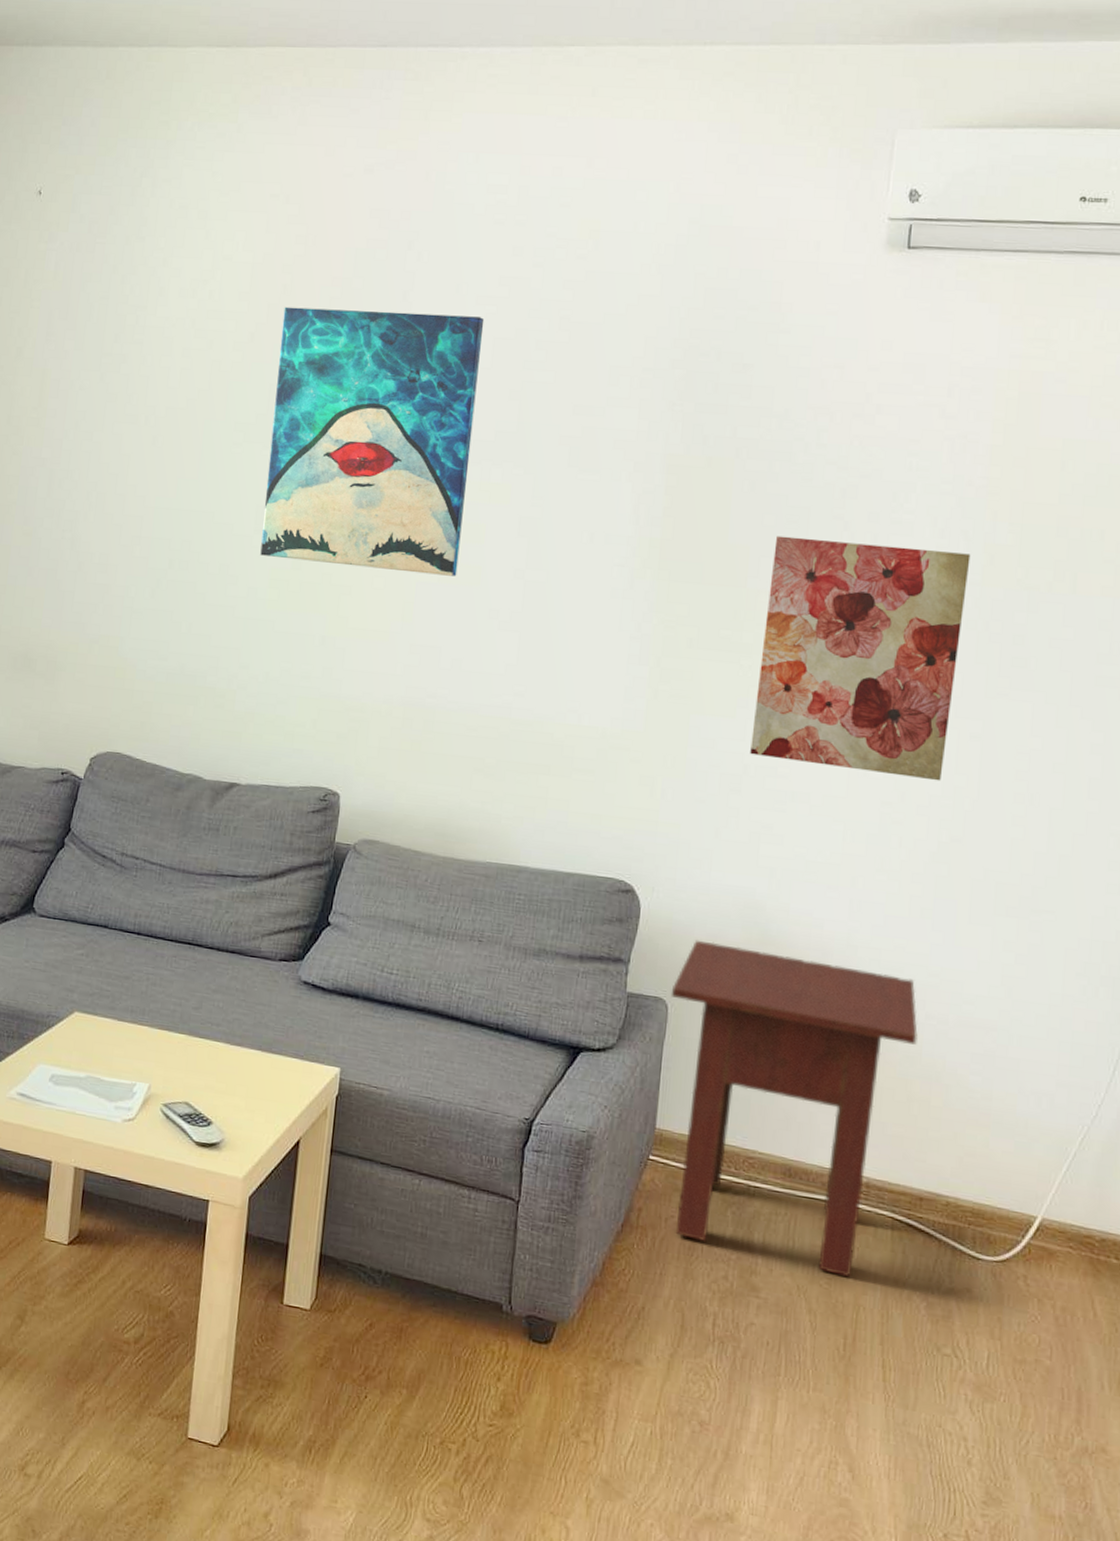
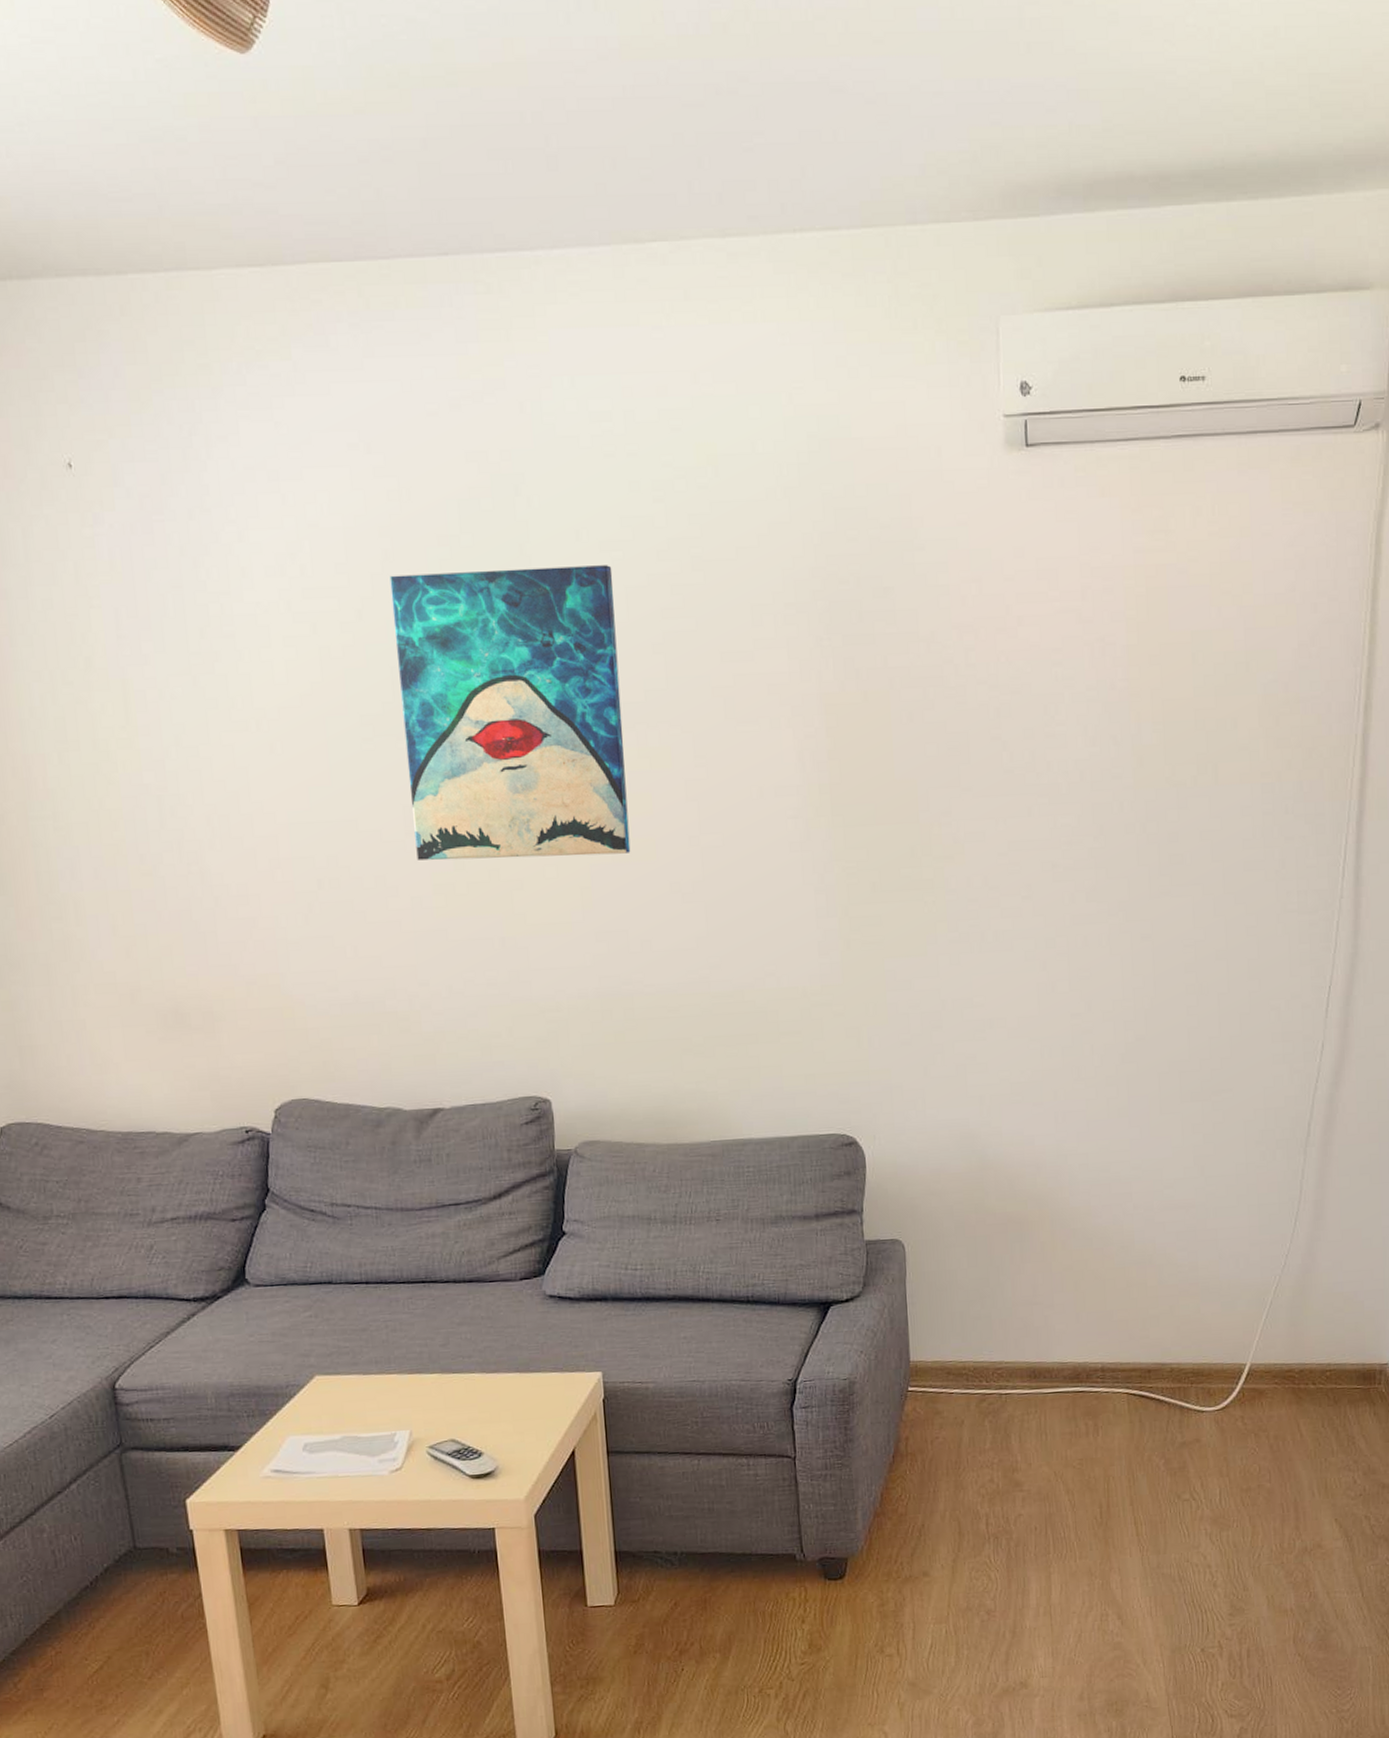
side table: present [670,939,918,1277] -> none [905,1175,1129,1455]
wall art: present [750,535,971,782] -> none [940,758,1122,990]

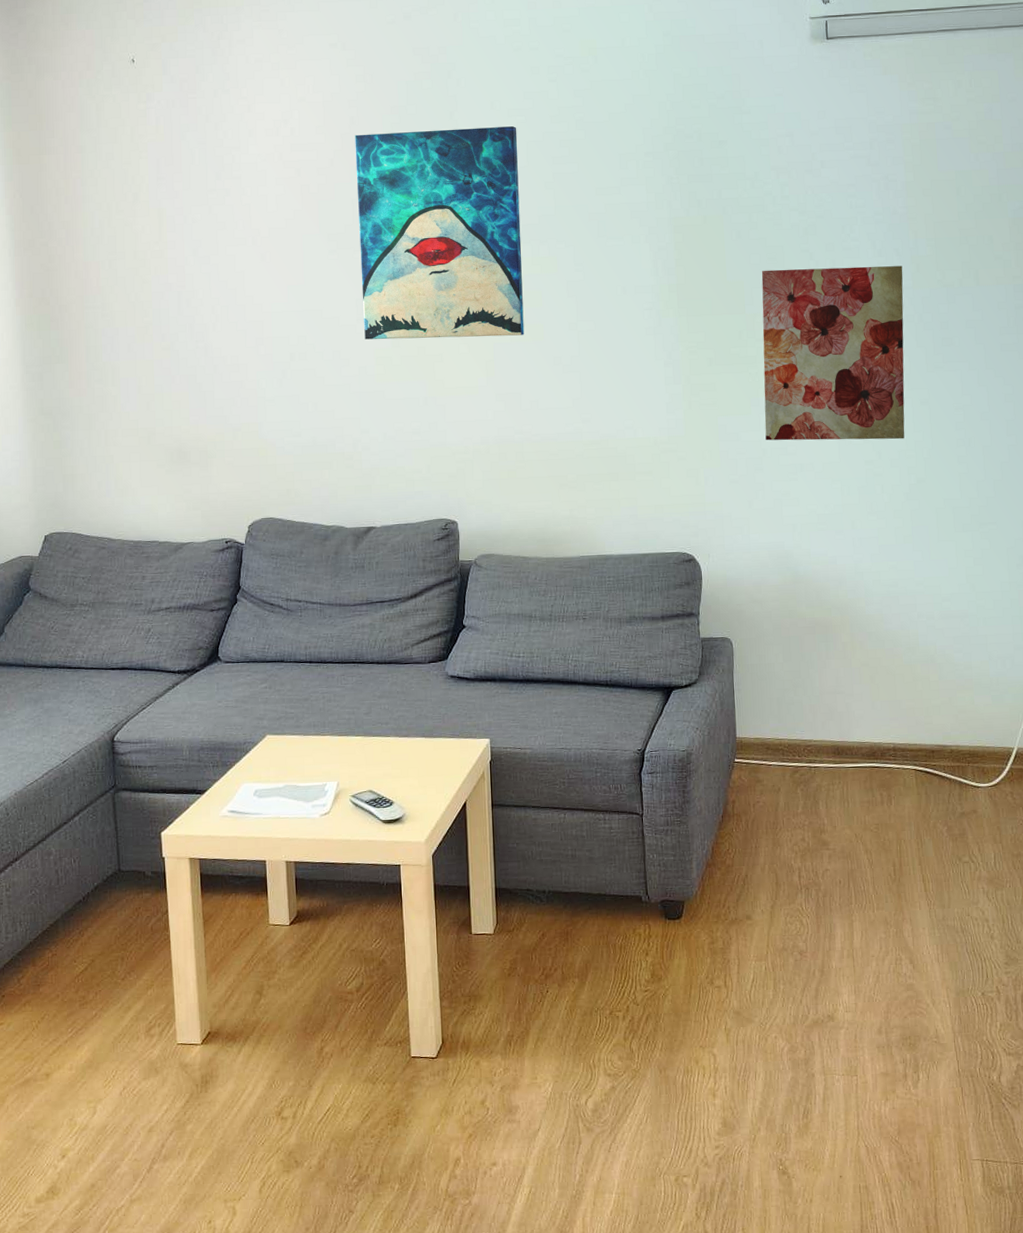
wall art: none [940,758,1122,990] -> present [761,266,905,441]

